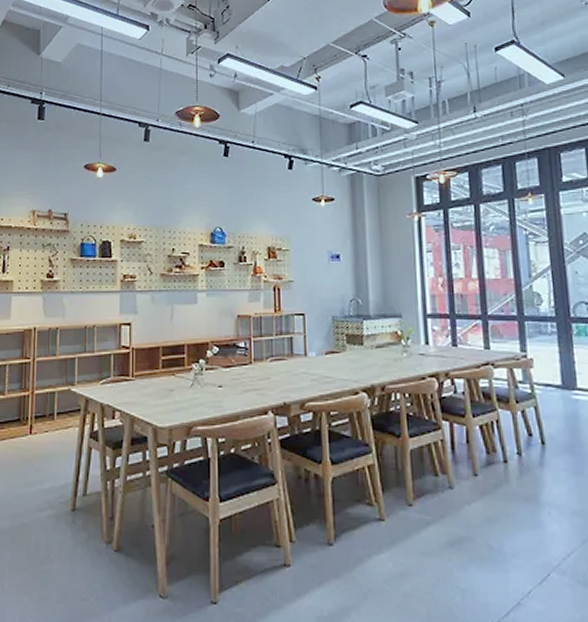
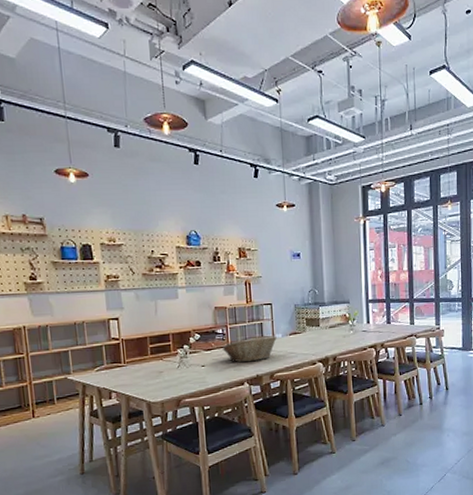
fruit basket: none [243,354,310,386] -> present [222,336,277,363]

